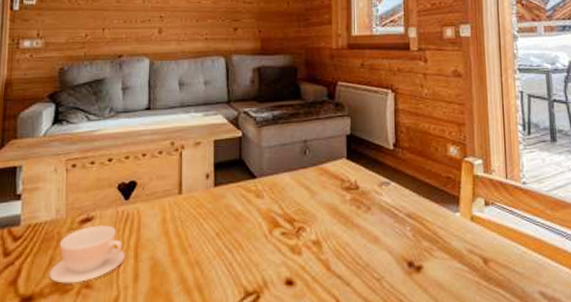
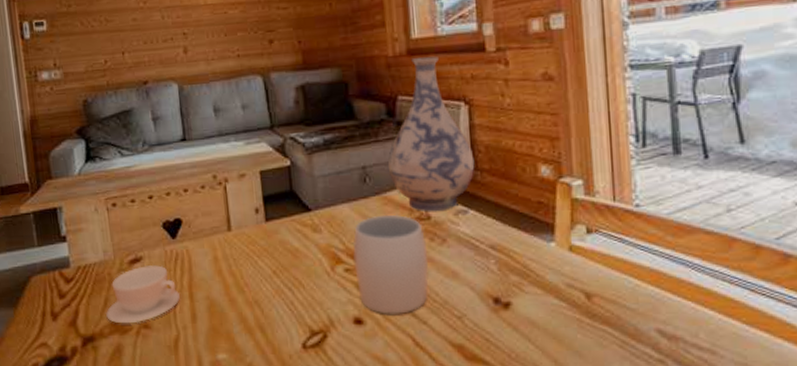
mug: none [290,183,355,276] -> present [352,214,429,314]
vase: none [325,51,398,183] -> present [387,56,475,212]

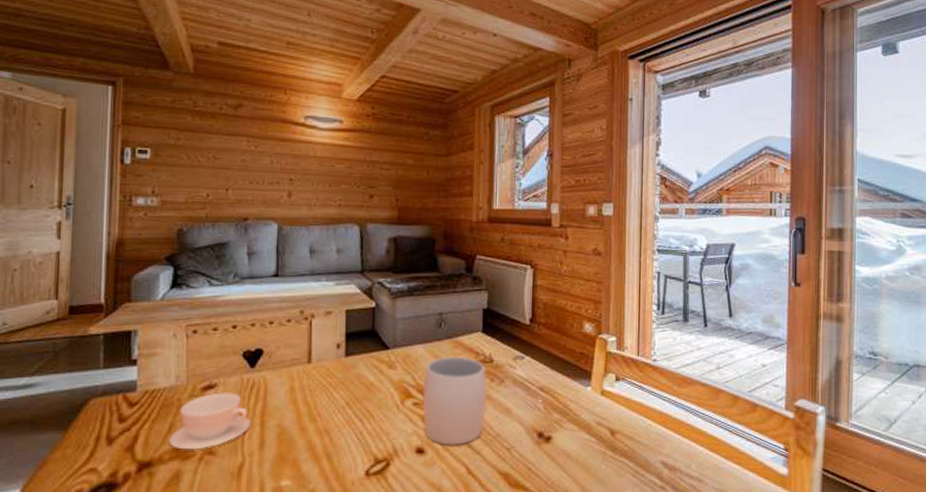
vase: present [387,56,475,212] -> none [461,225,534,356]

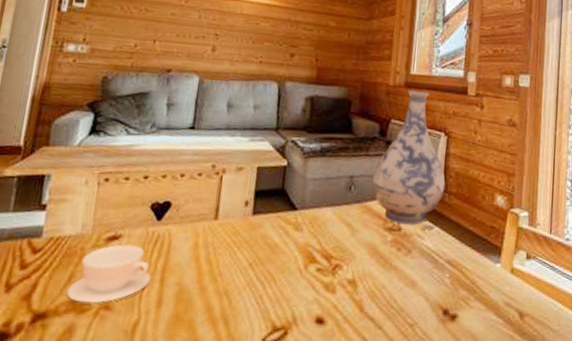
mug: present [422,356,488,445] -> none [325,222,395,317]
vase: none [461,225,534,356] -> present [372,90,446,225]

